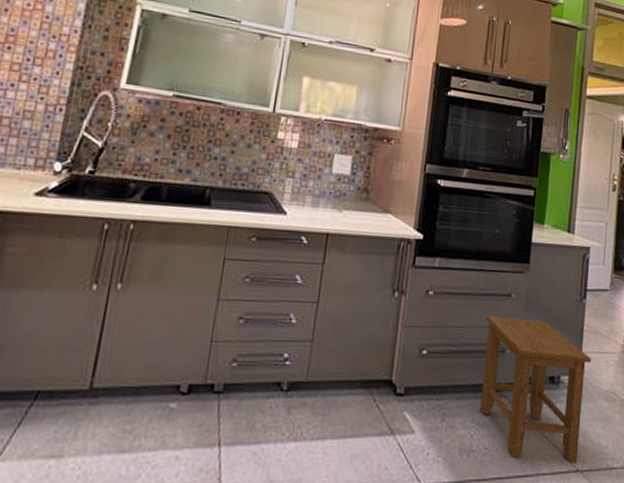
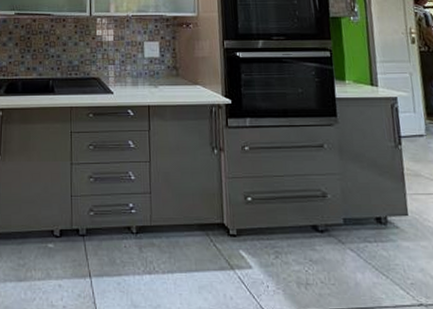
stool: present [480,315,591,464] -> none [301,165,420,298]

